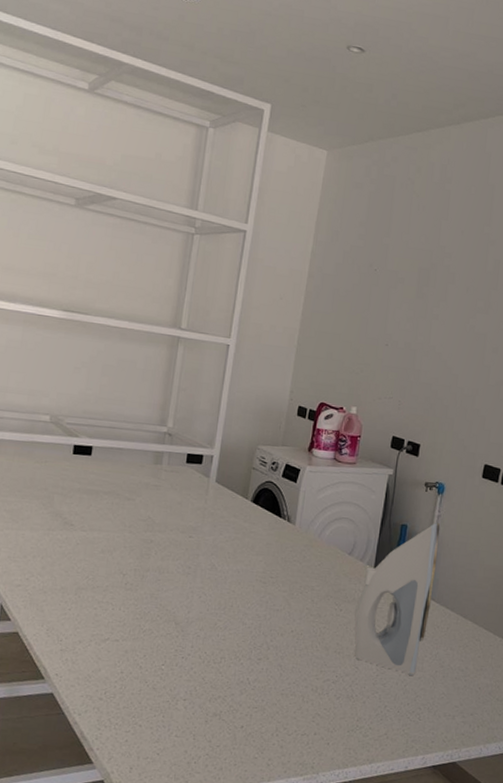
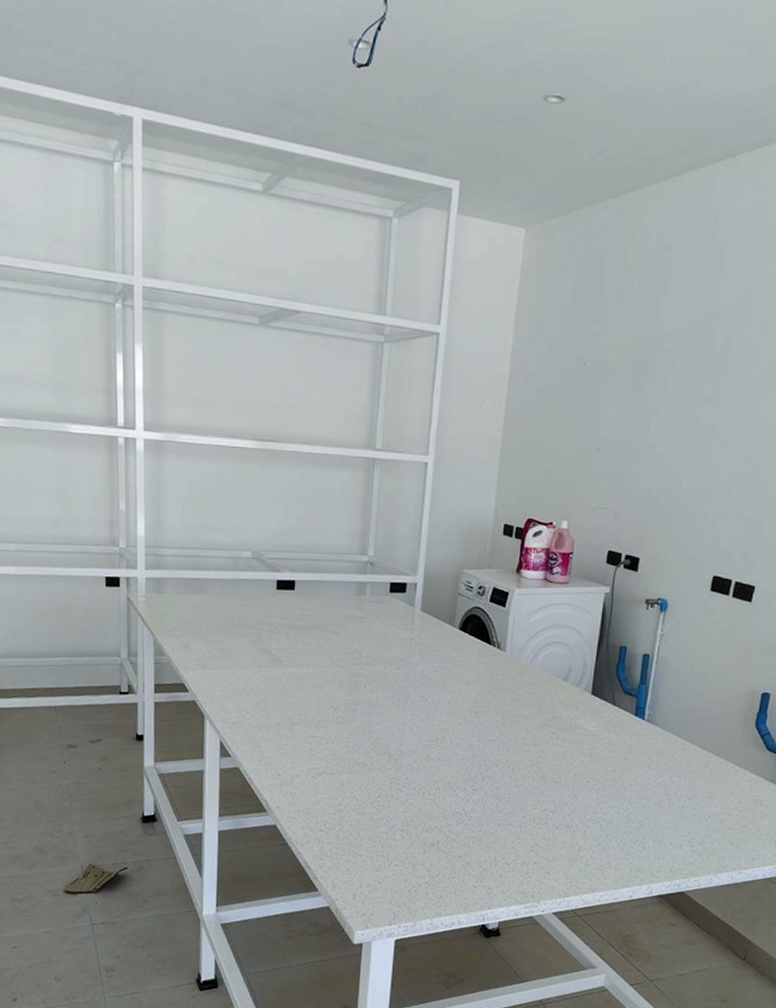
iron: present [354,522,440,677] -> none [571,642,664,805]

